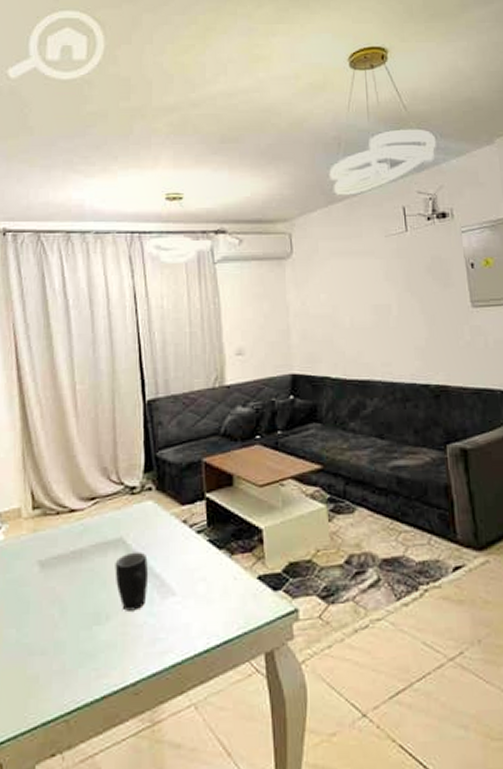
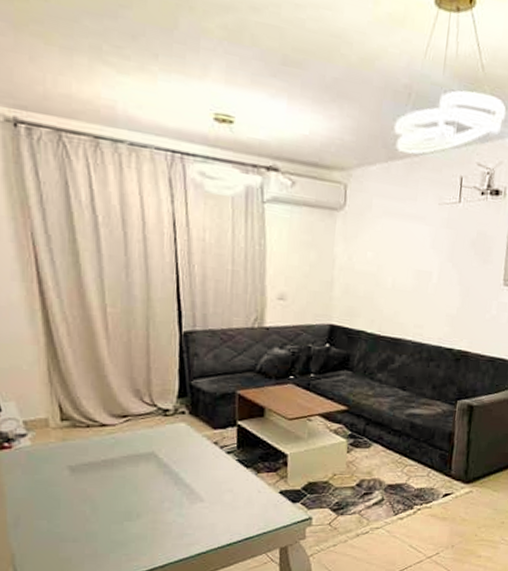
mug: present [115,552,149,611] -> none [146,464,179,512]

